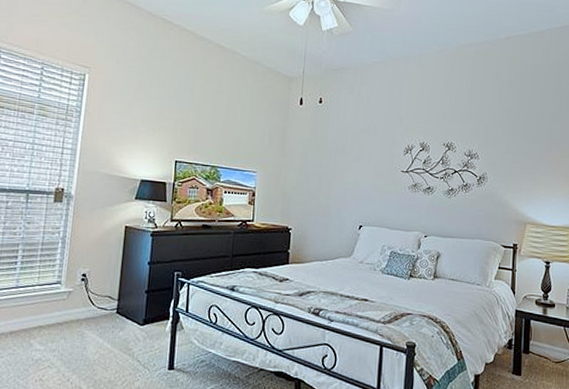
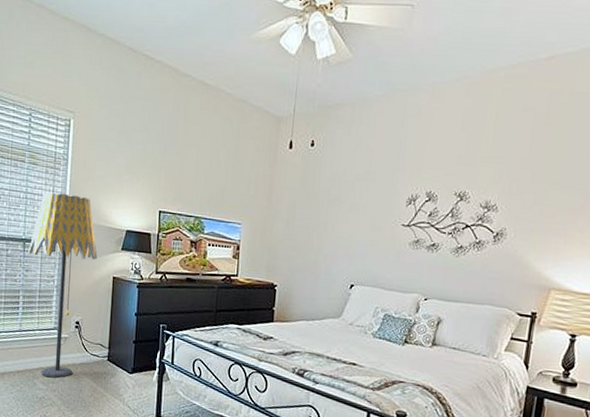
floor lamp: none [31,143,109,337] -> present [28,192,98,378]

